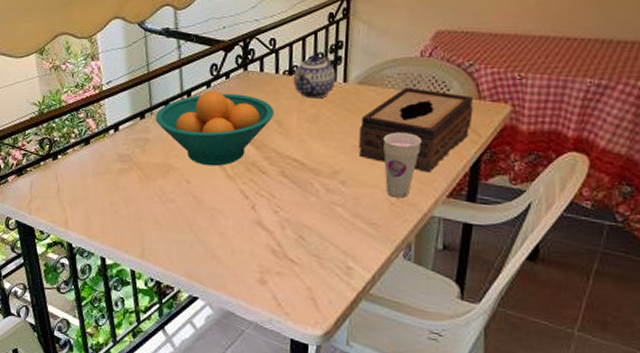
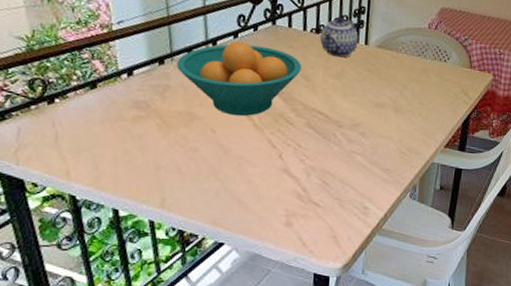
tissue box: present [358,86,474,173] -> none [376,53,467,127]
cup: present [382,132,422,198] -> none [396,91,428,148]

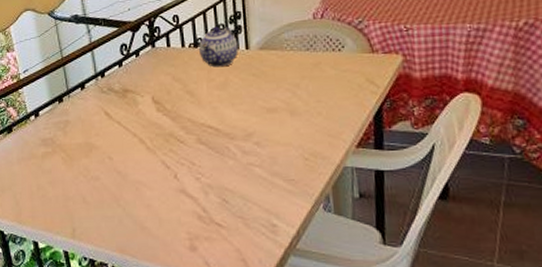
fruit bowl: present [177,40,302,117] -> none [73,68,185,141]

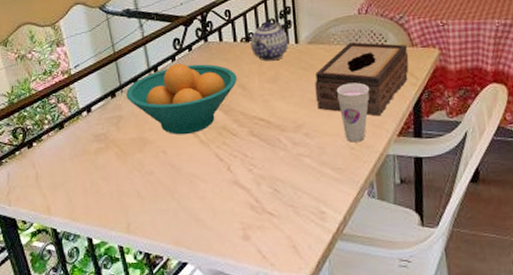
fruit bowl: none [73,68,185,141] -> present [126,63,237,135]
tissue box: none [266,47,369,126] -> present [315,42,409,117]
cup: none [289,90,326,153] -> present [336,82,370,142]

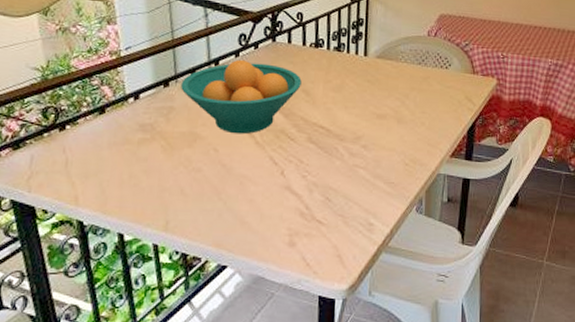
teapot: present [250,21,288,62] -> none [319,29,357,70]
tissue box: present [315,42,409,117] -> none [378,61,469,136]
cup: present [336,82,370,142] -> none [398,101,430,159]

